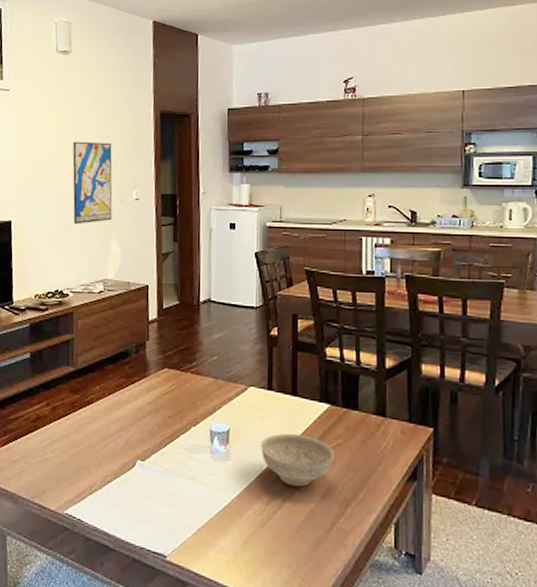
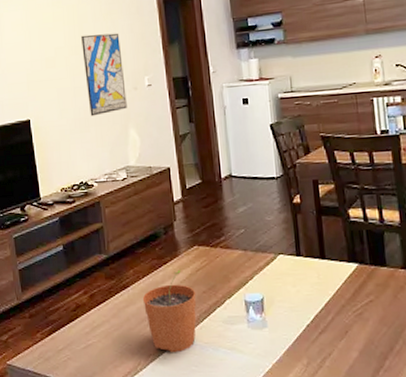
plant pot: none [105,391,161,477] -> present [142,270,197,353]
decorative bowl: present [260,433,334,487] -> none [294,295,367,346]

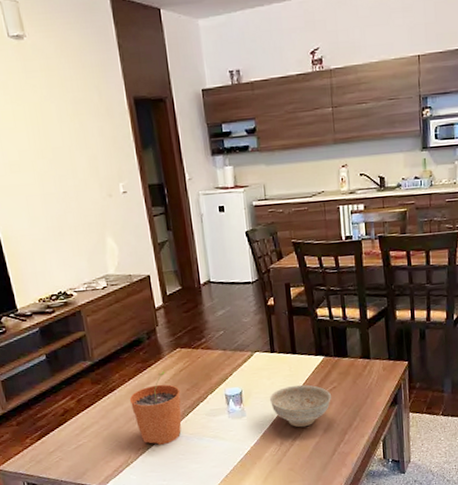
wall art: present [81,33,127,117] -> none [47,135,103,225]
decorative bowl: none [294,295,367,346] -> present [269,385,331,428]

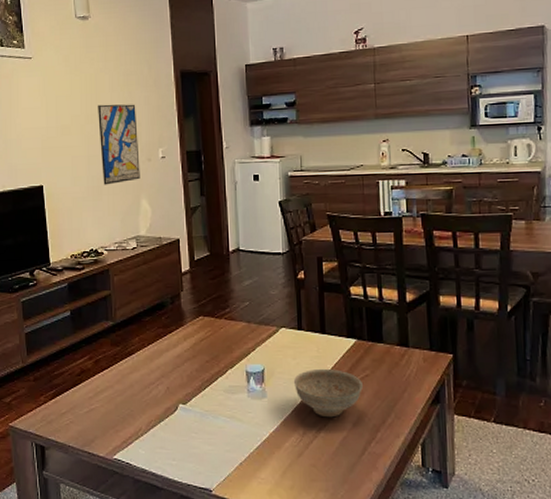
wall art: none [47,135,103,225] -> present [98,104,140,185]
plant pot: present [129,371,182,446] -> none [146,339,199,420]

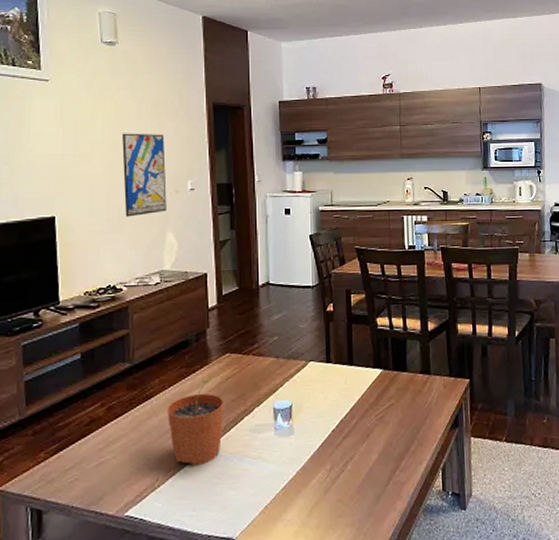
plant pot: none [146,339,199,420] -> present [166,378,225,467]
decorative bowl: present [293,368,363,418] -> none [321,400,388,450]

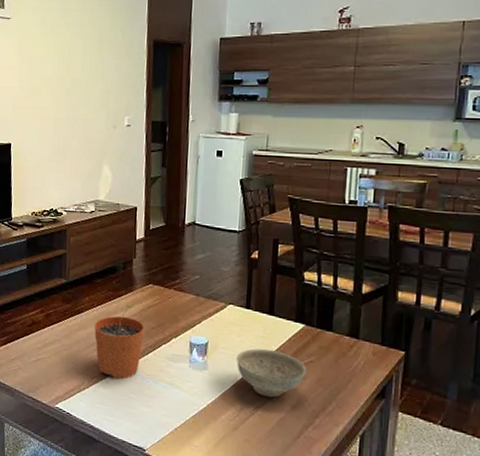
wall art: present [122,133,167,217] -> none [68,69,106,148]
decorative bowl: none [321,400,388,450] -> present [236,348,306,398]

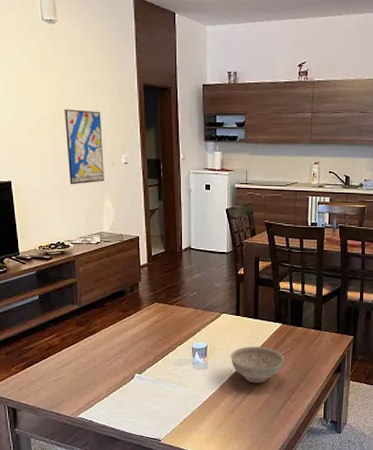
wall art: none [68,69,106,148] -> present [65,109,104,185]
plant pot: present [94,304,145,380] -> none [108,321,153,386]

